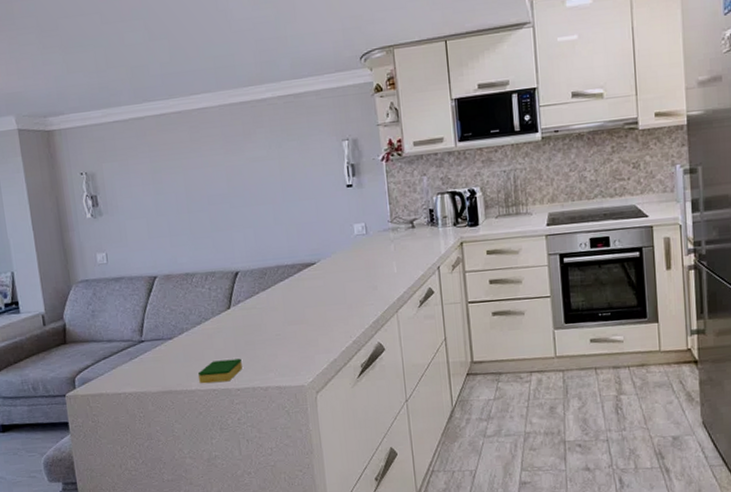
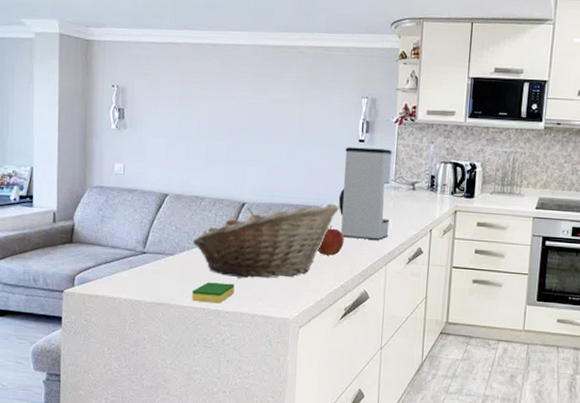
fruit basket: none [190,256,337,352] -> present [192,203,339,279]
apple: none [322,280,349,313] -> present [317,225,344,256]
coffee maker: none [333,189,395,291] -> present [338,147,392,240]

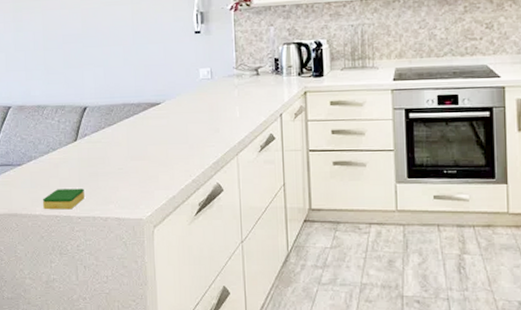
fruit basket: present [192,203,339,279] -> none [38,98,182,182]
apple: present [317,225,344,256] -> none [164,120,191,151]
coffee maker: present [338,147,392,240] -> none [180,37,237,131]

